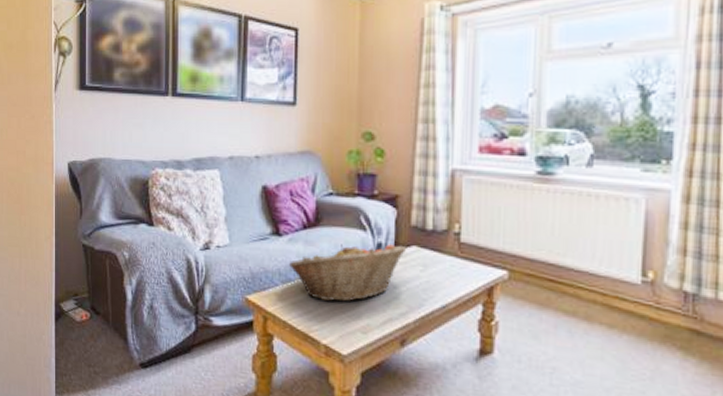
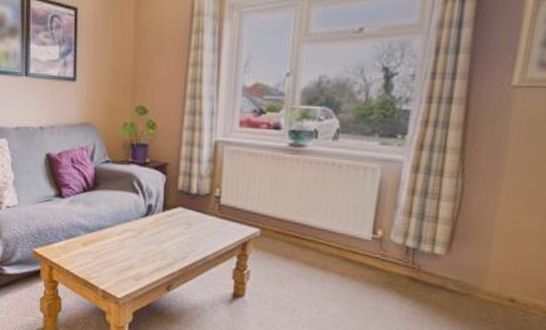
fruit basket: present [288,244,407,302] -> none [70,205,174,254]

